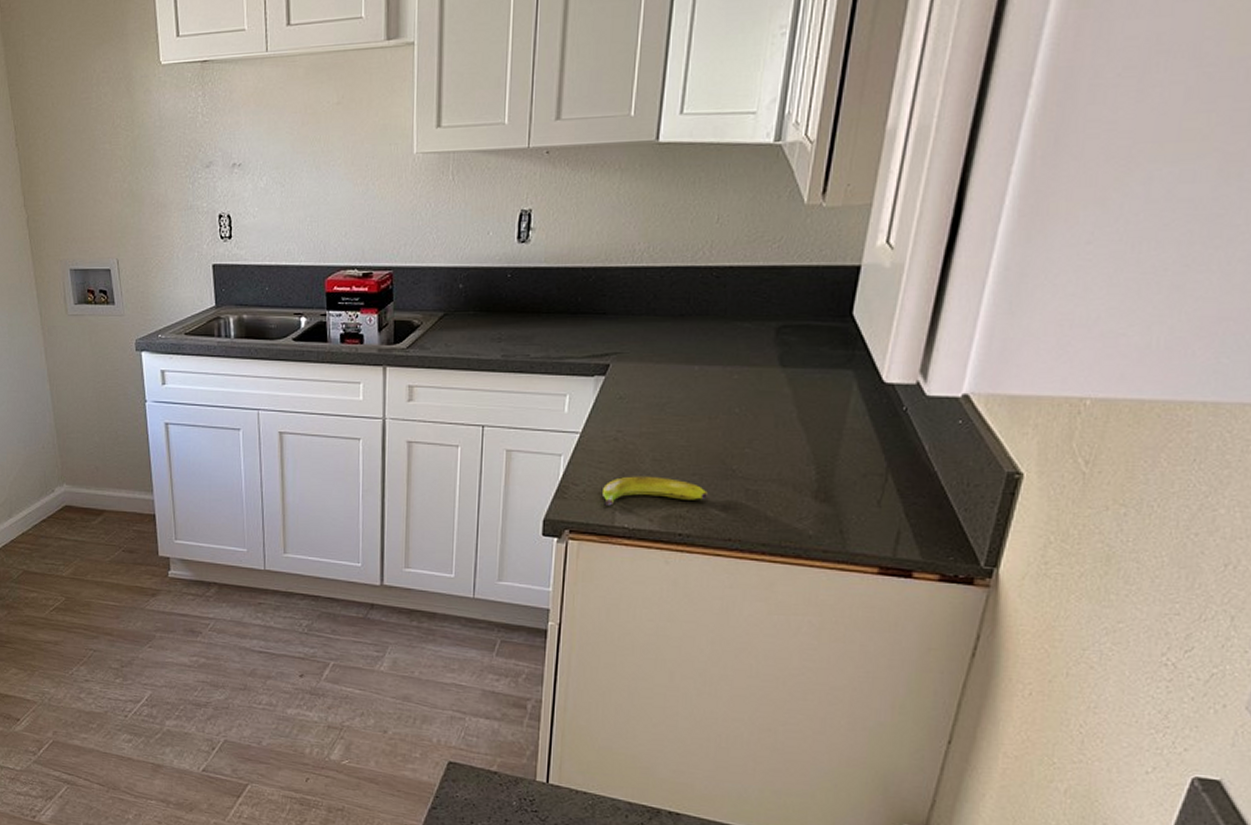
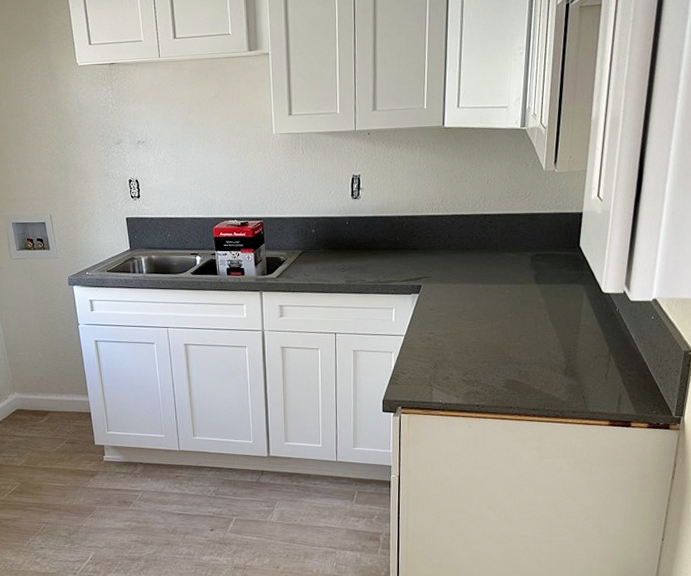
banana: present [603,476,708,507] -> none [423,365,494,389]

